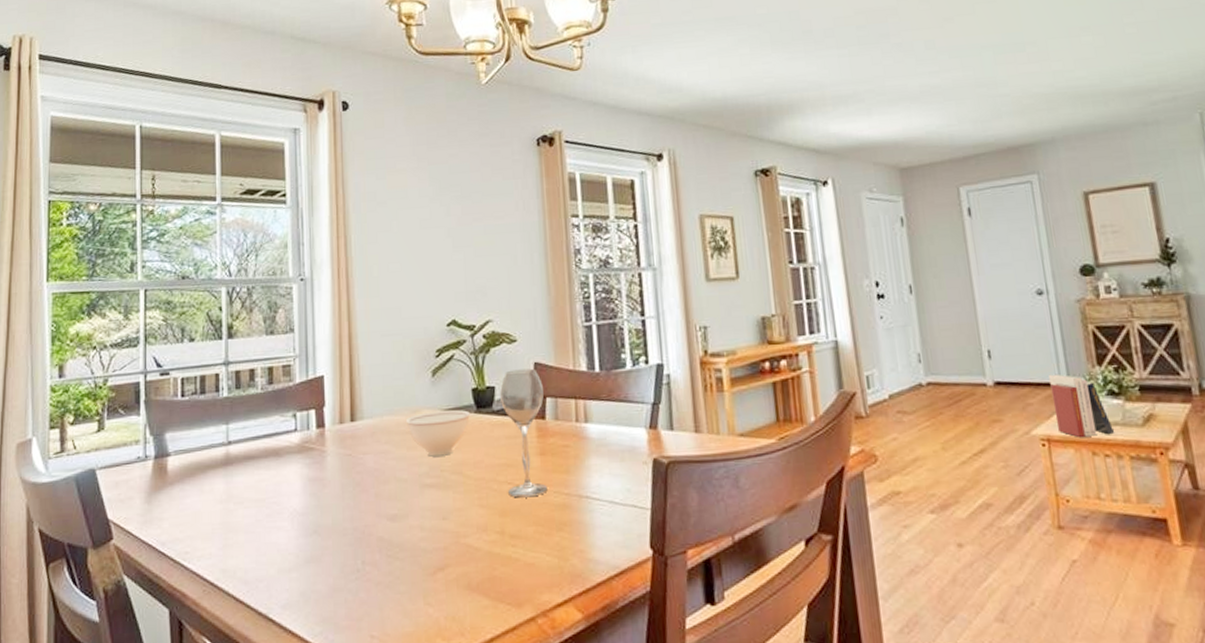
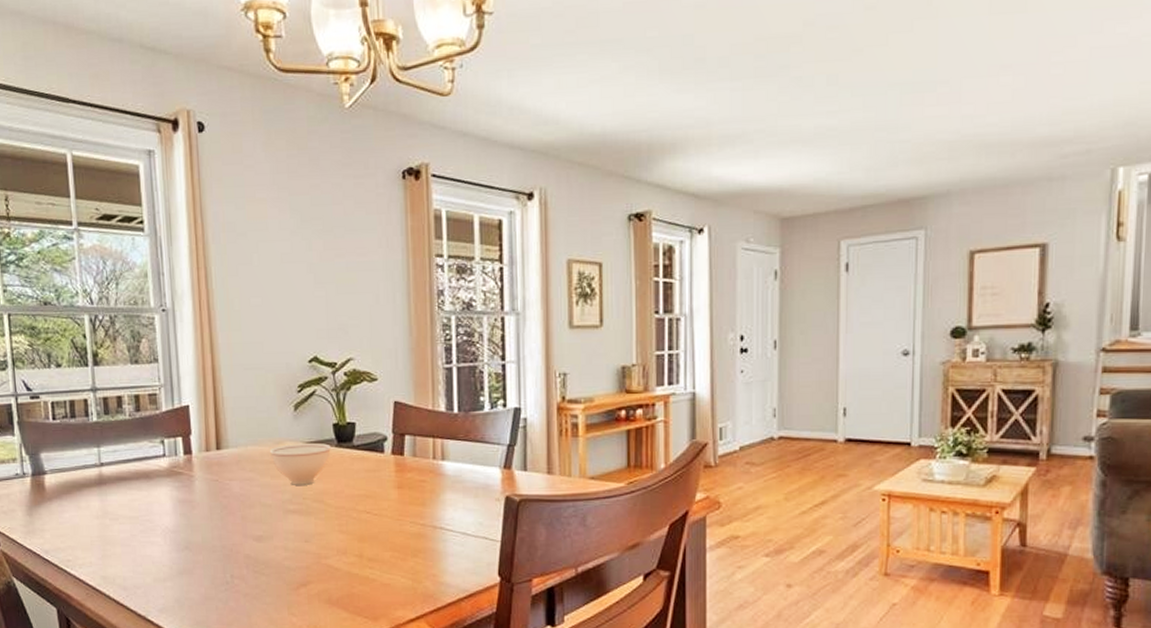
wineglass: present [500,368,548,498] -> none [360,407,404,526]
books: present [1049,373,1114,438] -> none [900,433,954,495]

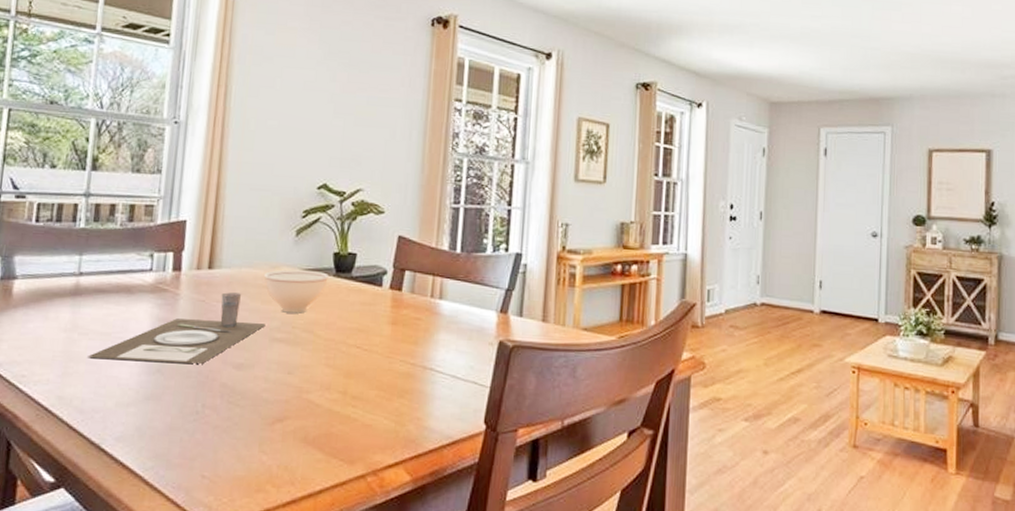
place setting: none [121,470,278,540] -> present [88,292,266,364]

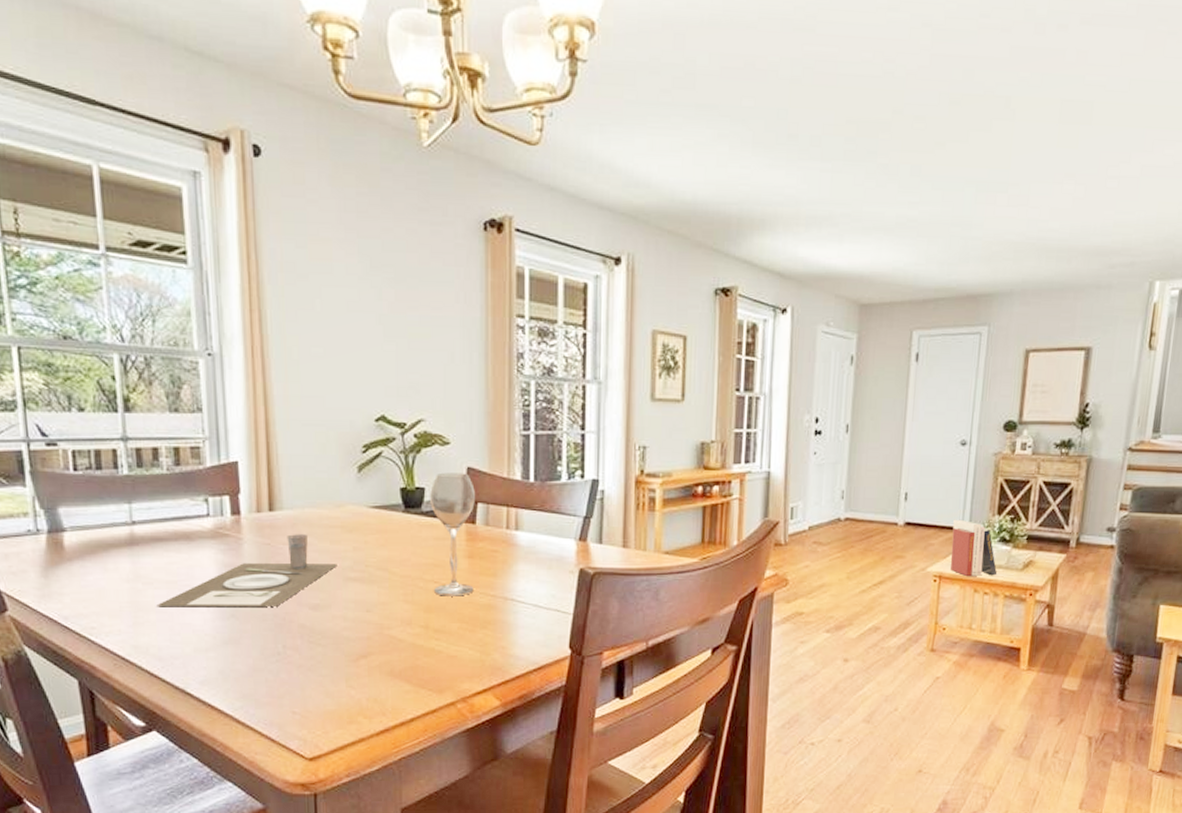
bowl: present [263,269,329,314] -> none [329,507,397,552]
wineglass: none [356,240,404,363] -> present [430,472,475,596]
books: none [868,310,916,370] -> present [950,519,997,577]

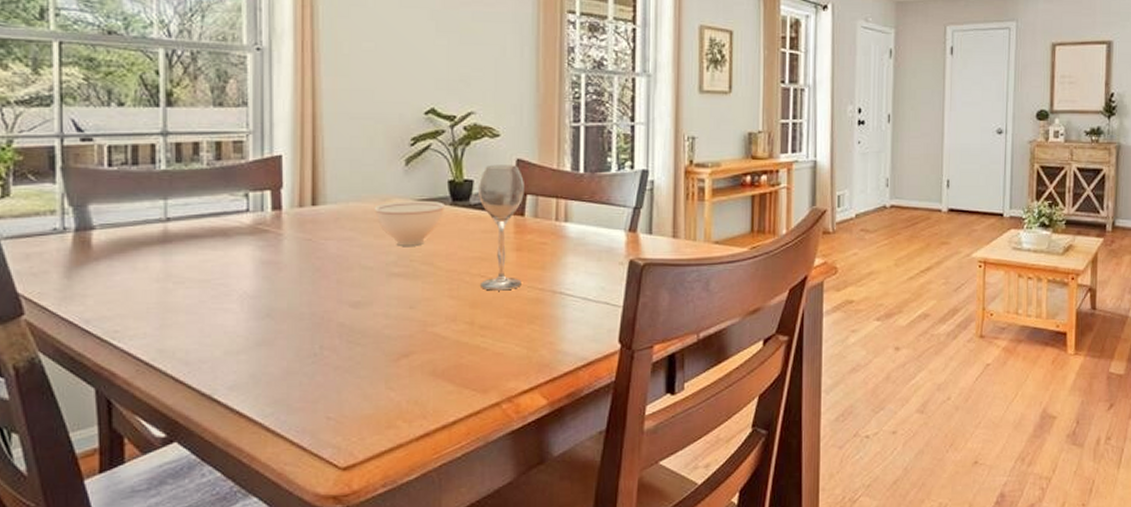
place setting: present [157,534,337,607] -> none [187,229,381,307]
bowl: none [329,507,397,552] -> present [374,200,444,246]
books: present [950,519,997,577] -> none [994,205,1039,262]

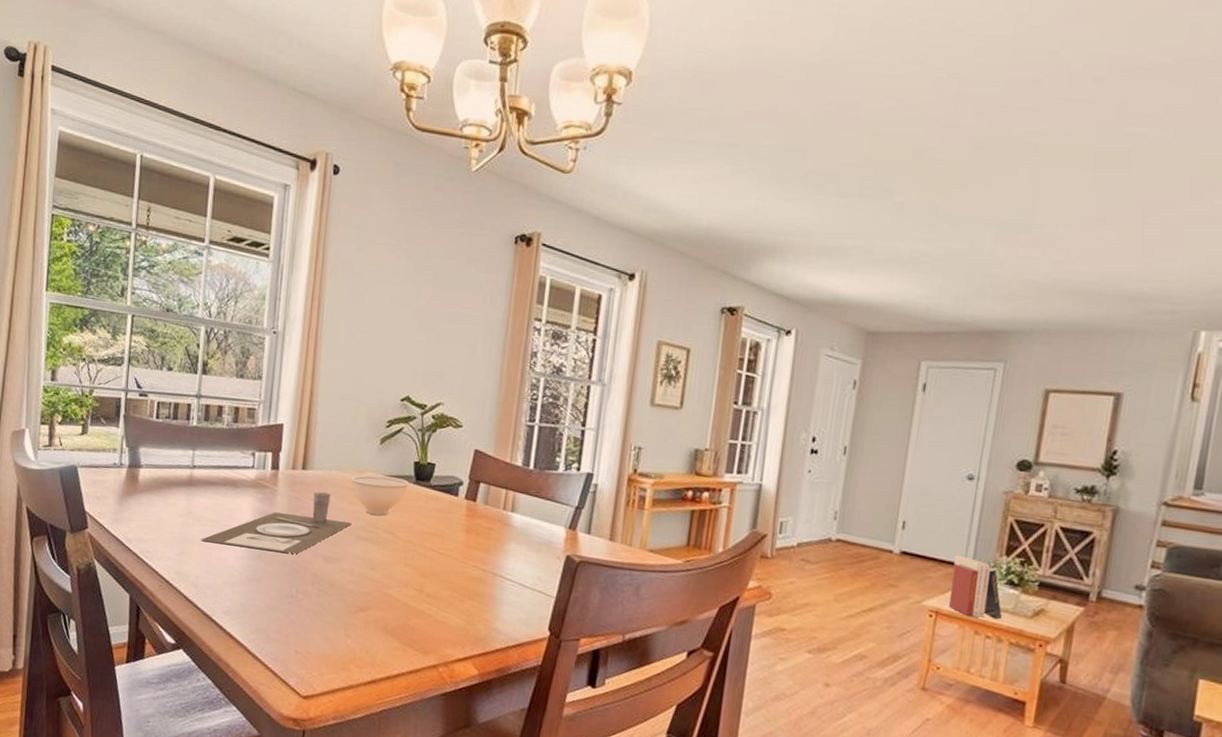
place setting: none [187,229,381,307] -> present [201,492,352,554]
wineglass: present [479,165,524,291] -> none [432,452,479,567]
books: none [994,205,1039,262] -> present [949,554,1002,620]

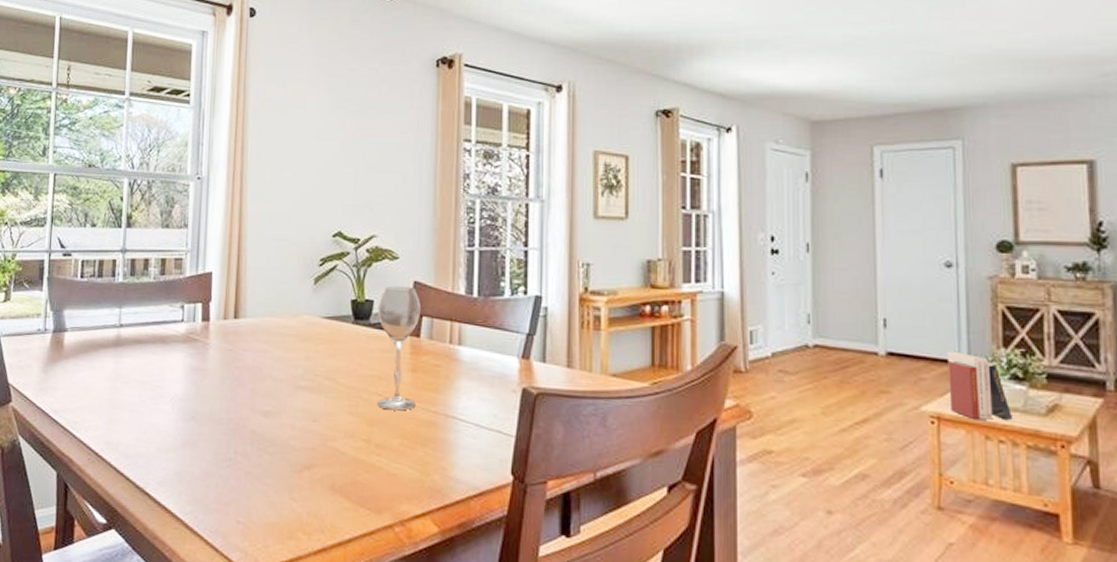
place setting: present [201,492,352,554] -> none [130,341,290,411]
bowl: present [350,474,409,516] -> none [285,317,347,361]
wineglass: none [432,452,479,567] -> present [378,286,420,411]

